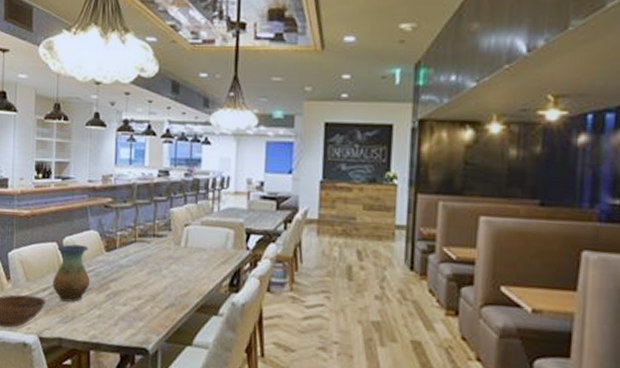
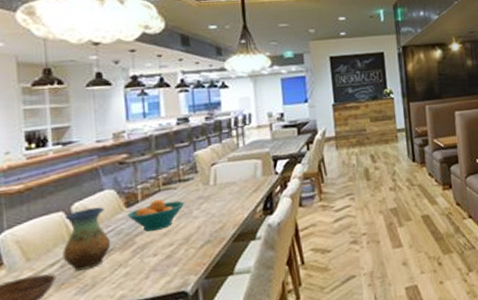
fruit bowl: none [105,249,156,281] -> present [127,199,185,232]

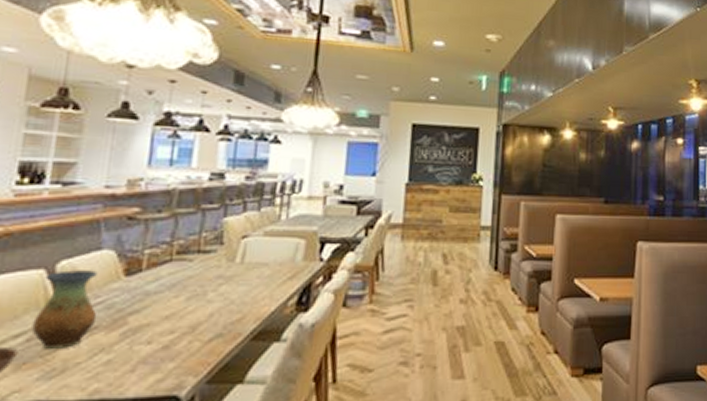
fruit bowl: present [127,199,185,232] -> none [124,271,200,310]

